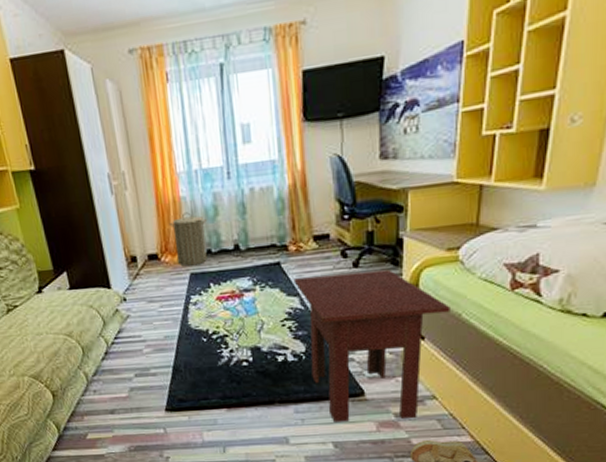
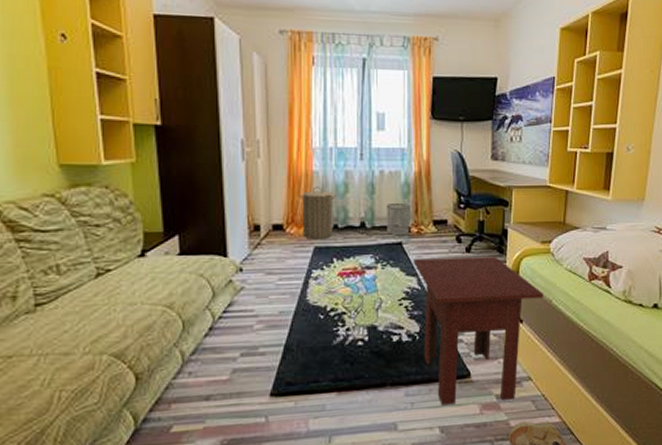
waste bin: none [260,220,288,256] -> present [387,202,412,236]

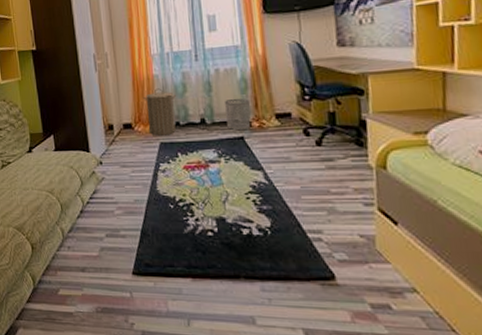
side table: present [413,256,544,406] -> none [257,150,424,312]

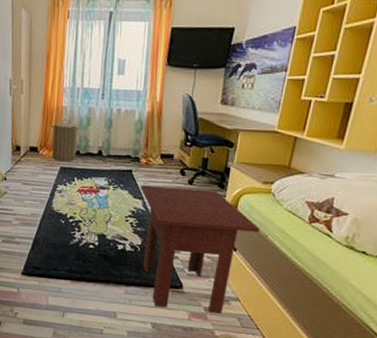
waste bin: present [225,98,251,131] -> none [120,136,143,165]
side table: none [257,150,424,312] -> present [140,185,260,314]

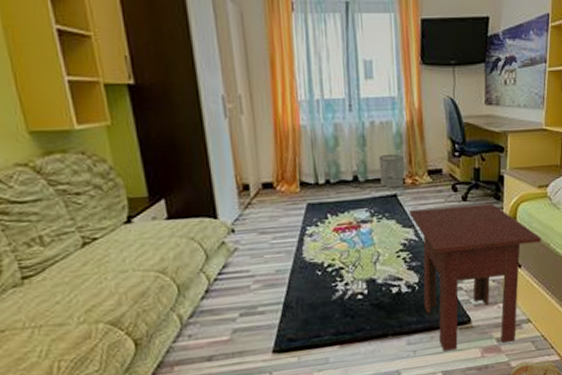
laundry hamper: present [51,119,80,162] -> none [287,141,326,196]
waste bin: none [120,136,143,165] -> present [379,153,405,188]

